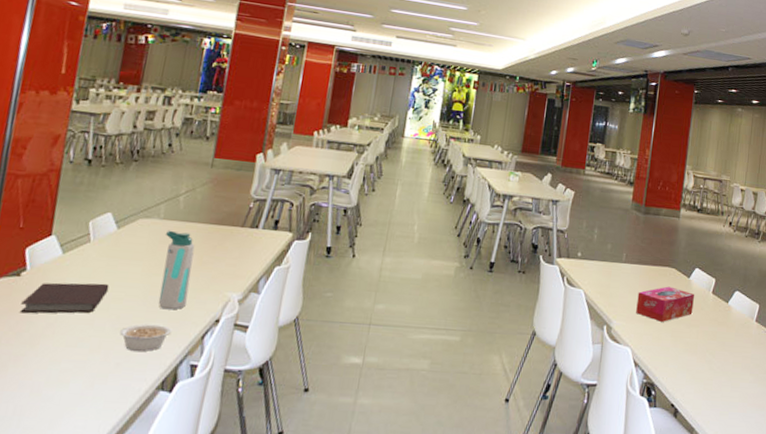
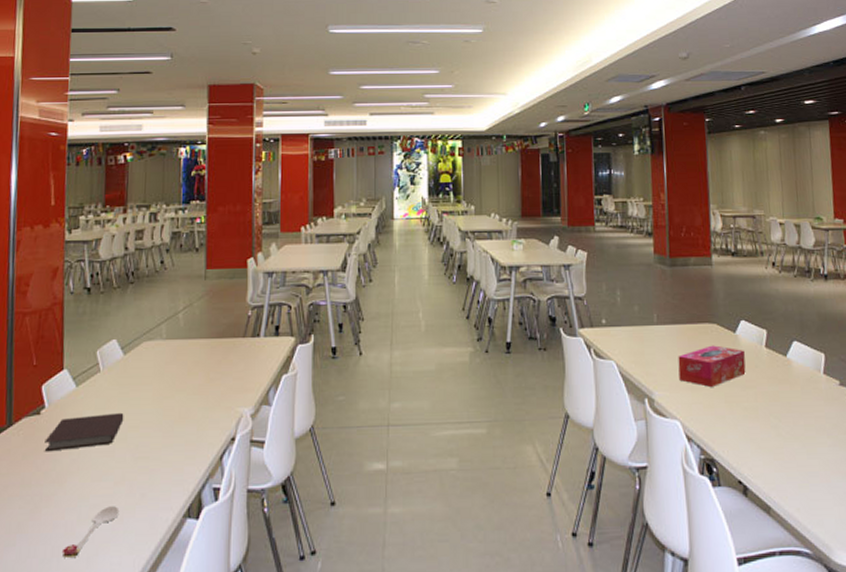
spoon: none [24,372,92,417] -> present [61,506,120,558]
legume: present [118,324,172,352] -> none [139,449,190,479]
water bottle: present [158,230,195,310] -> none [169,349,201,433]

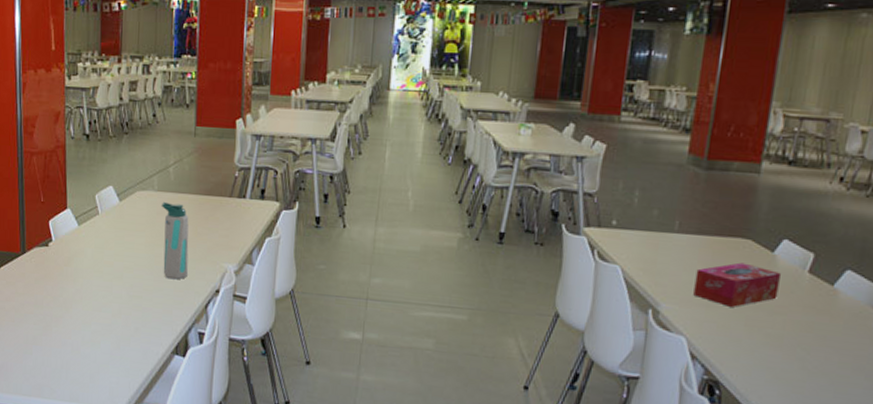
notebook: present [44,412,124,452] -> none [53,252,120,281]
spoon: present [61,506,120,558] -> none [69,334,117,372]
water bottle: none [169,349,201,433] -> present [161,201,189,280]

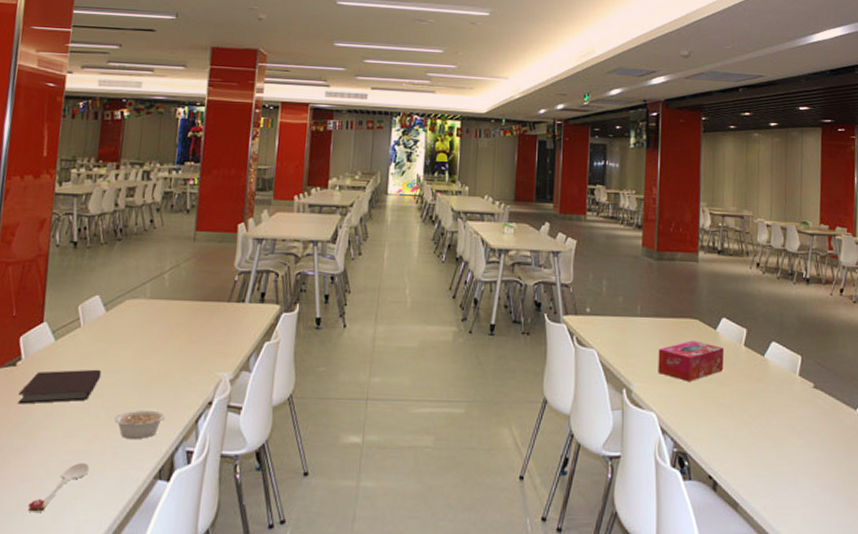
notebook: none [53,252,120,281] -> present [17,369,102,404]
spoon: none [69,334,117,372] -> present [27,463,90,512]
legume: none [134,292,178,318] -> present [113,410,166,439]
water bottle: present [161,201,189,280] -> none [150,309,183,394]

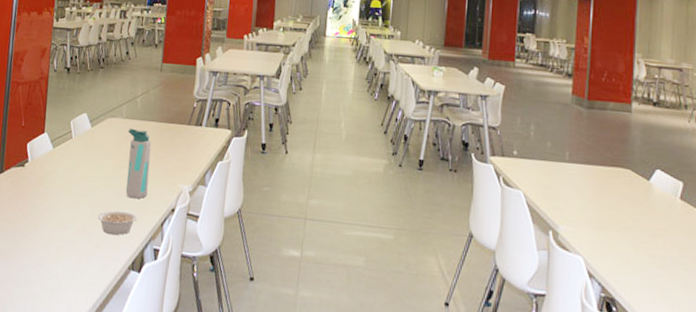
notebook: present [17,369,102,404] -> none [25,172,88,200]
spoon: present [27,463,90,512] -> none [32,250,79,287]
water bottle: none [150,309,183,394] -> present [125,128,152,199]
tissue box: present [658,340,724,381] -> none [586,189,657,230]

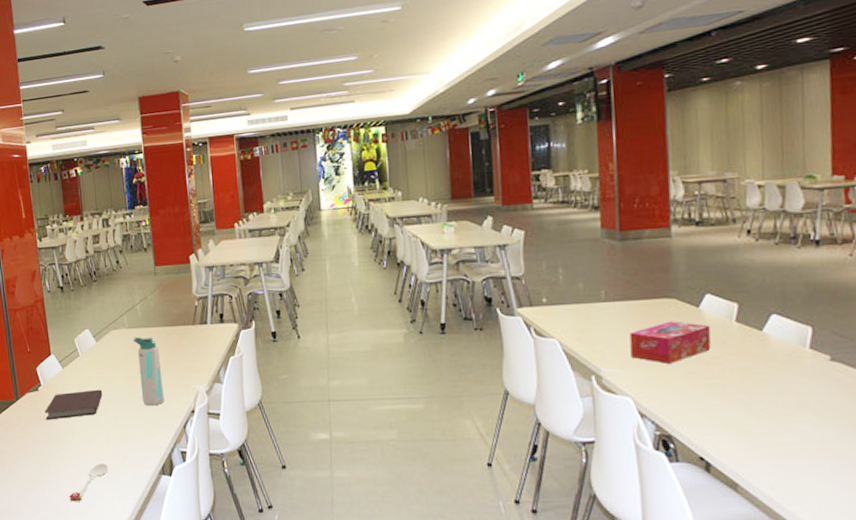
notebook: none [25,172,88,200] -> present [45,389,103,420]
spoon: none [32,250,79,287] -> present [69,464,109,502]
legume: present [97,210,138,235] -> none [119,419,159,443]
tissue box: none [586,189,657,230] -> present [629,321,711,364]

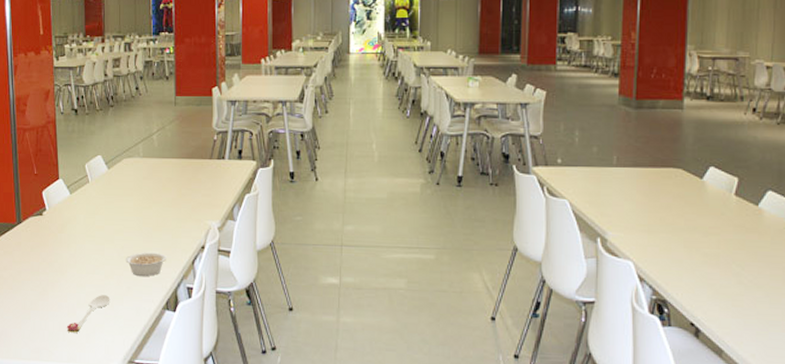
notebook: present [45,389,103,420] -> none [48,218,111,247]
legume: none [119,419,159,443] -> present [125,252,167,276]
water bottle: present [133,337,164,406] -> none [146,167,174,239]
tissue box: present [629,321,711,364] -> none [636,190,710,231]

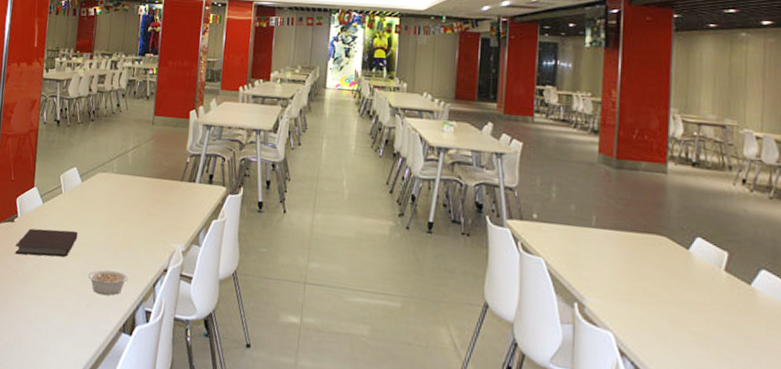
notebook: none [48,218,111,247] -> present [14,228,78,257]
spoon: present [66,295,110,333] -> none [22,309,69,347]

